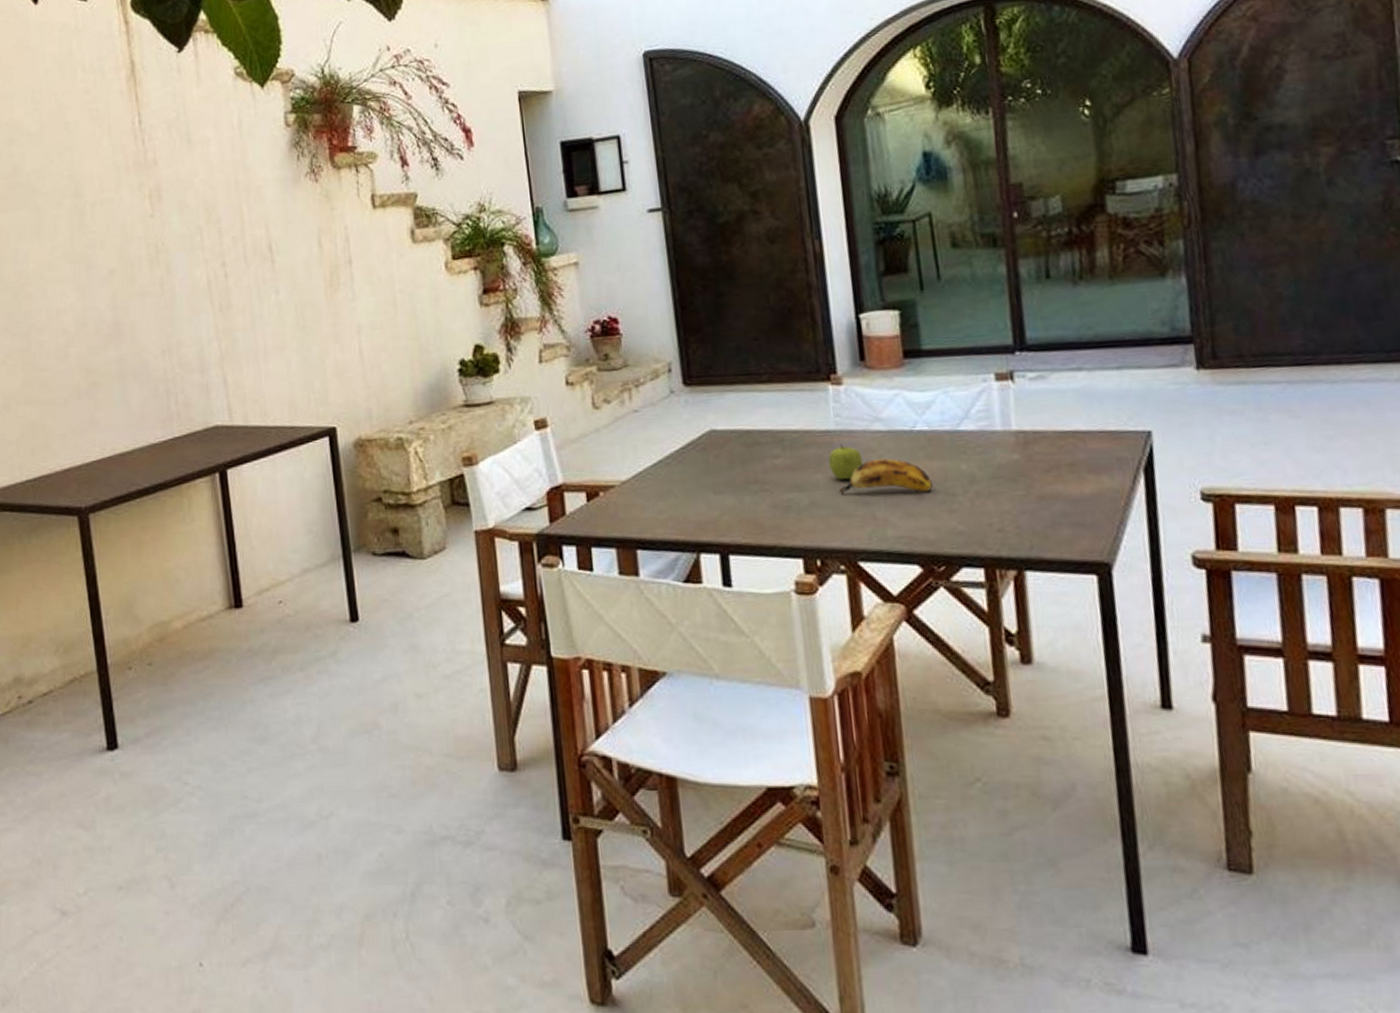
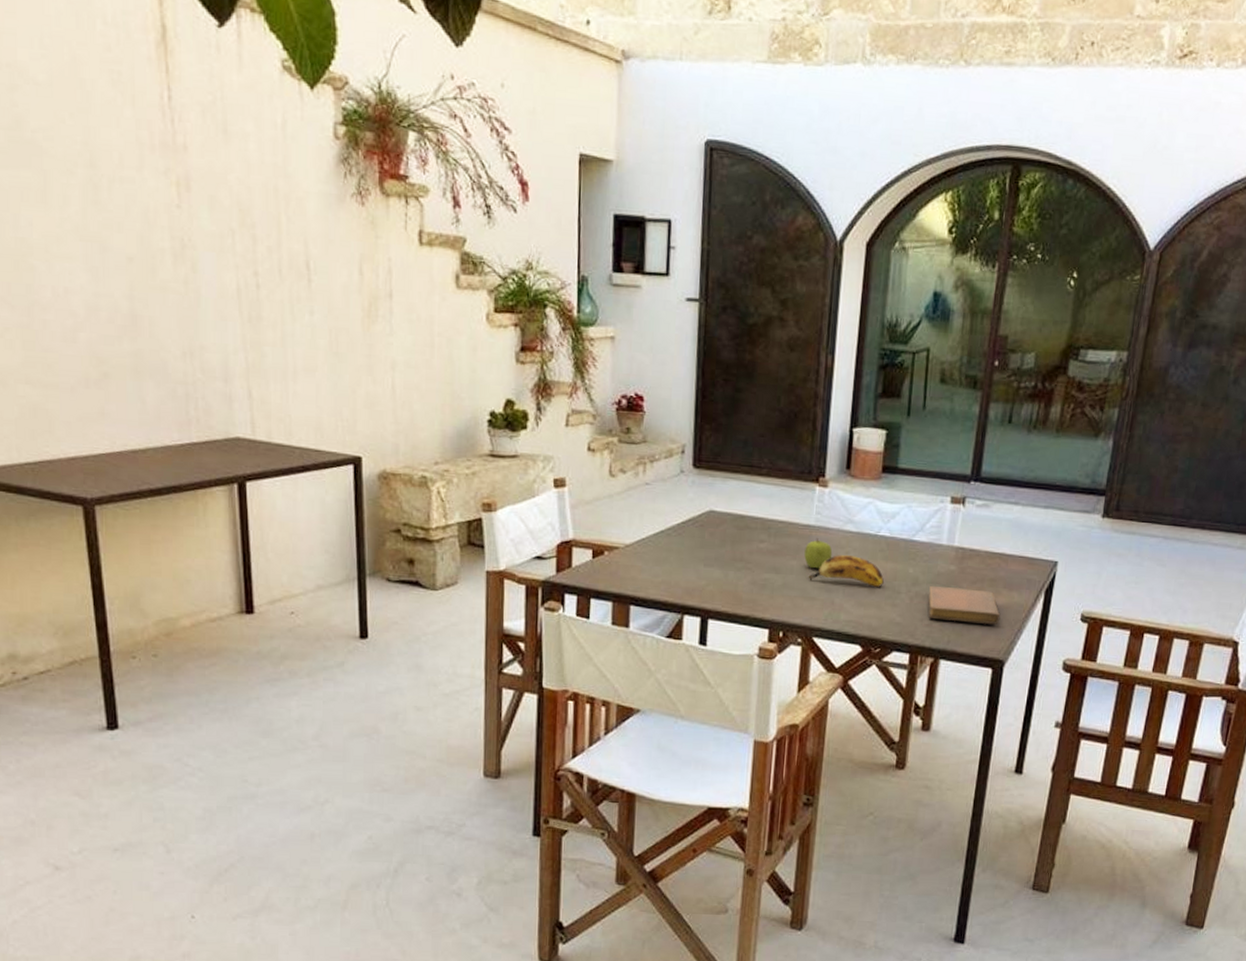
notebook: none [991,479,1093,522] -> present [928,585,1001,624]

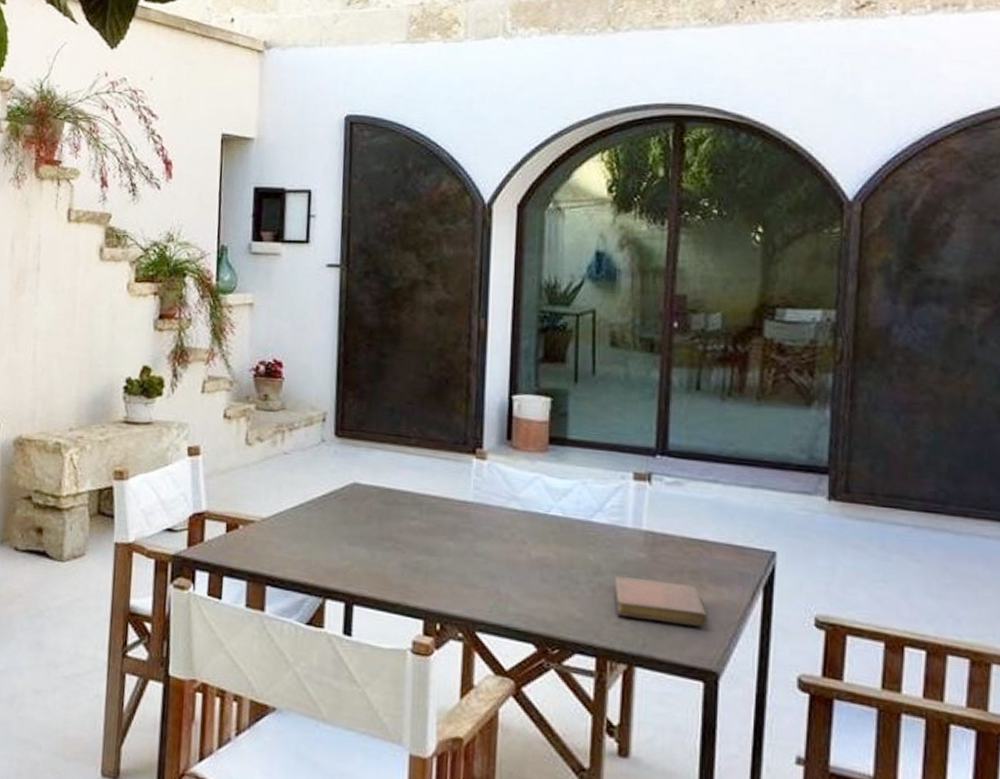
fruit: present [804,538,833,569] -> none [462,516,495,552]
banana: present [808,554,885,587] -> none [467,536,560,575]

